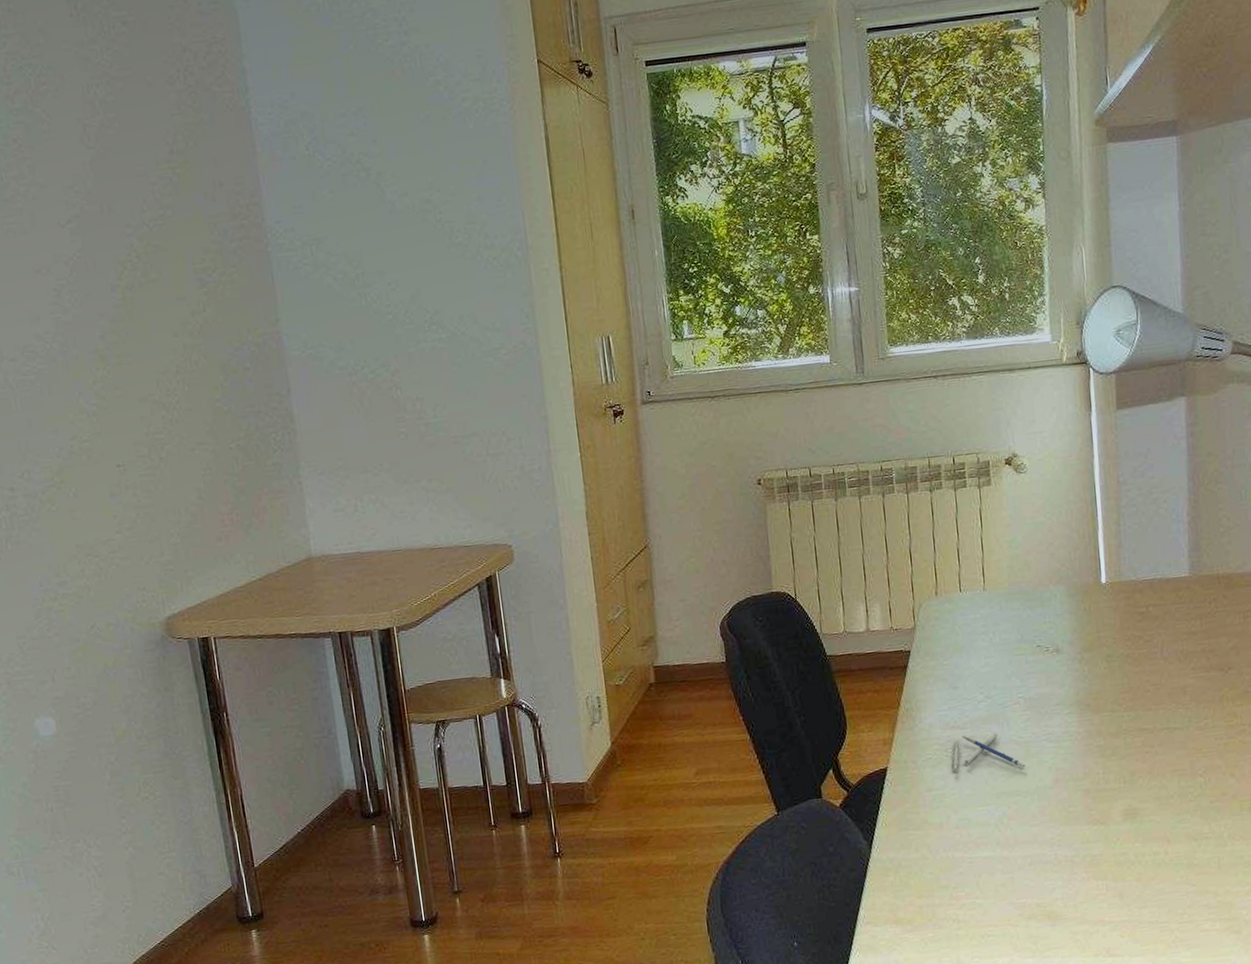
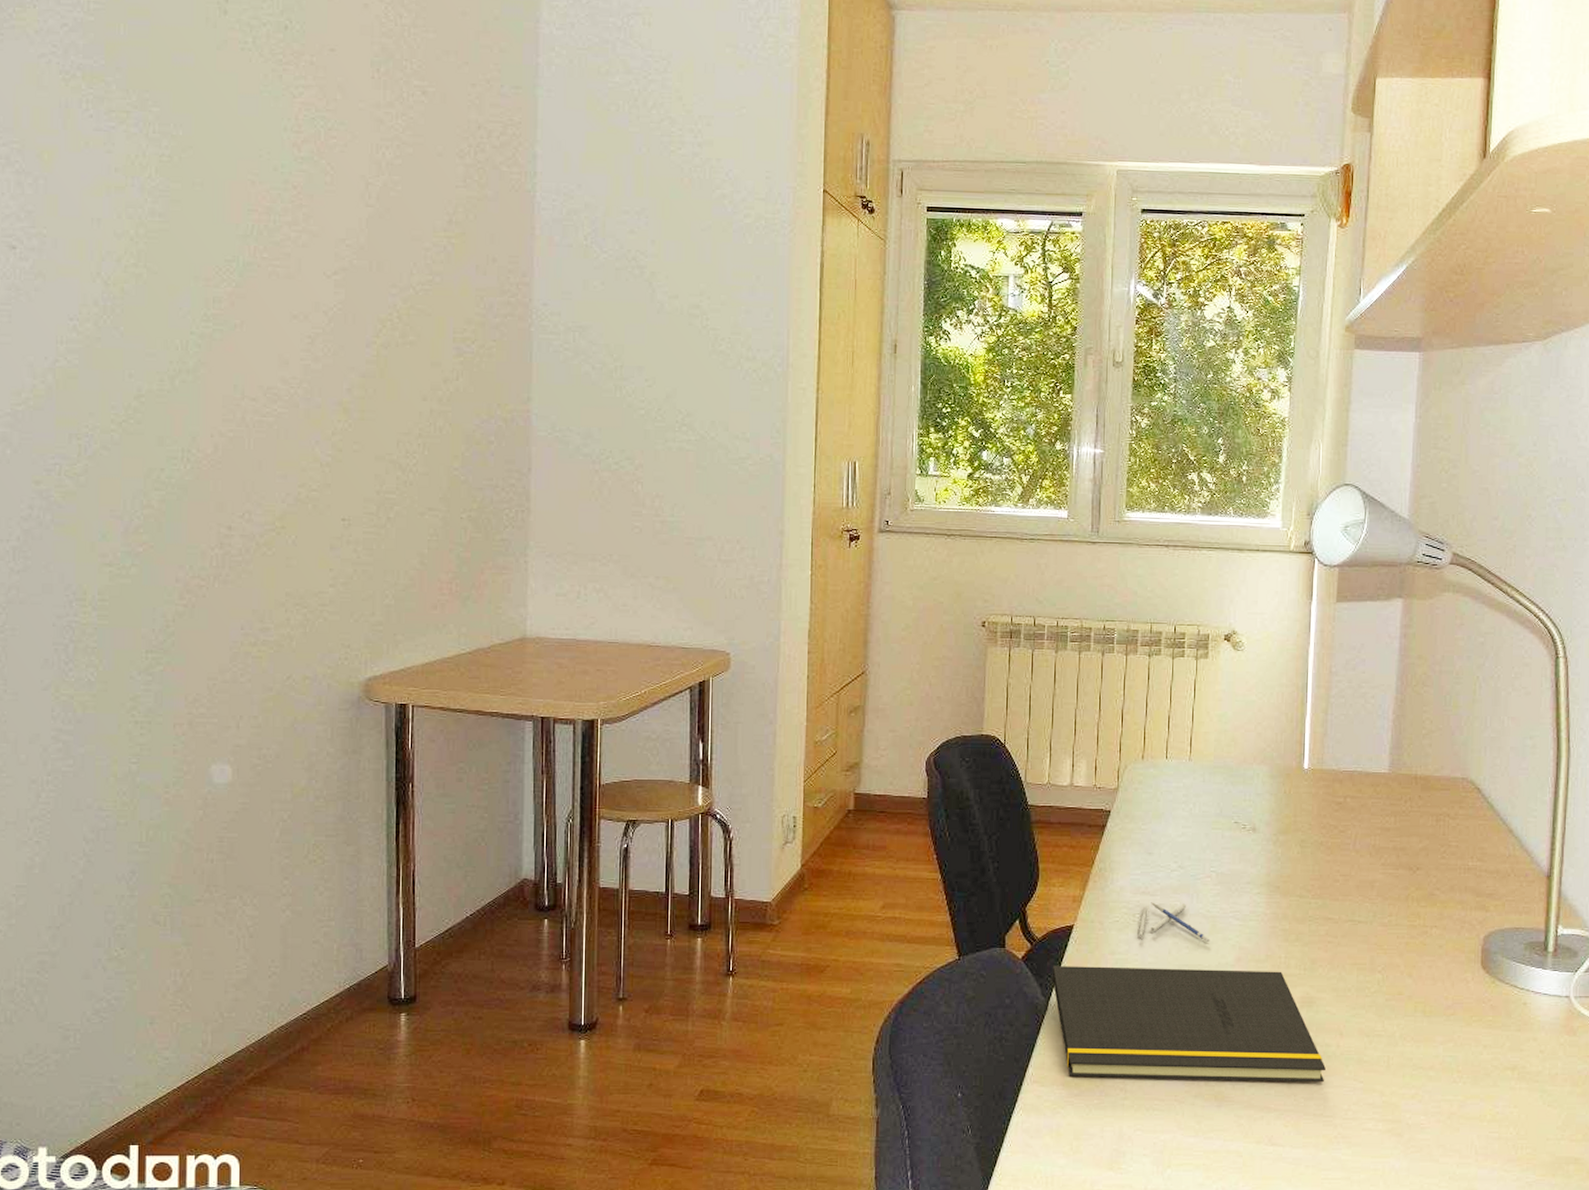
notepad: none [867,787,1156,914] -> present [1043,966,1326,1083]

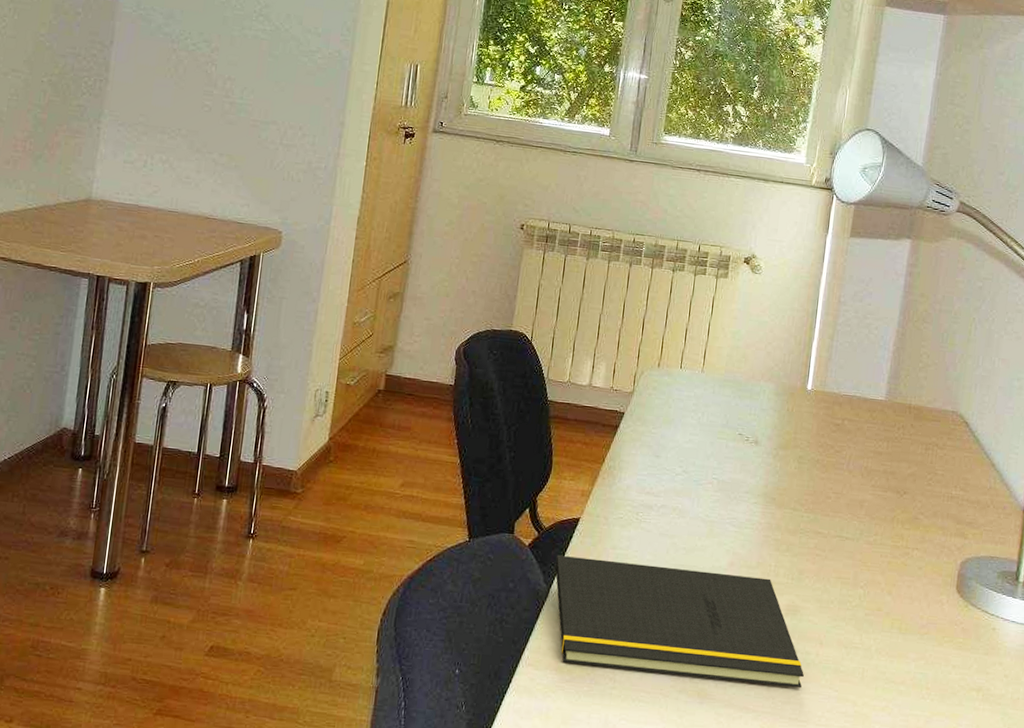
pen: present [1138,902,1210,943] -> none [640,502,706,546]

